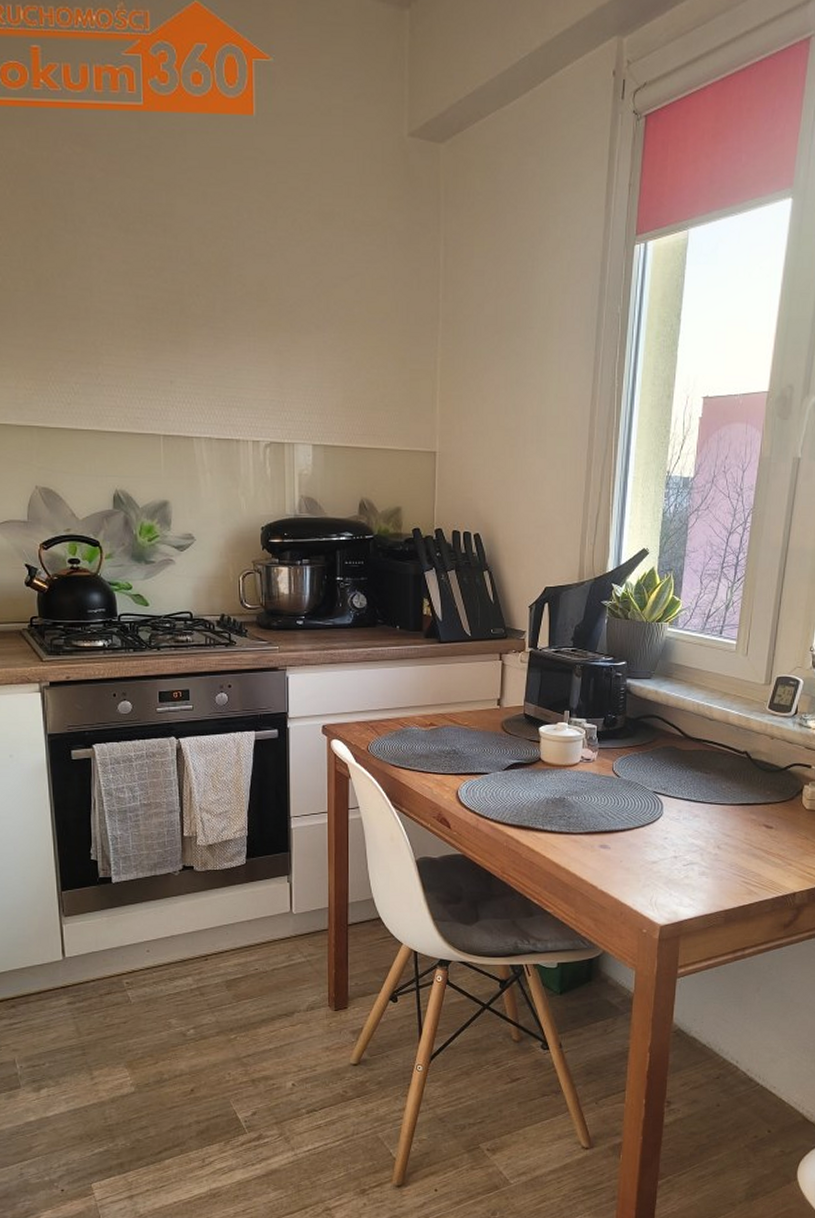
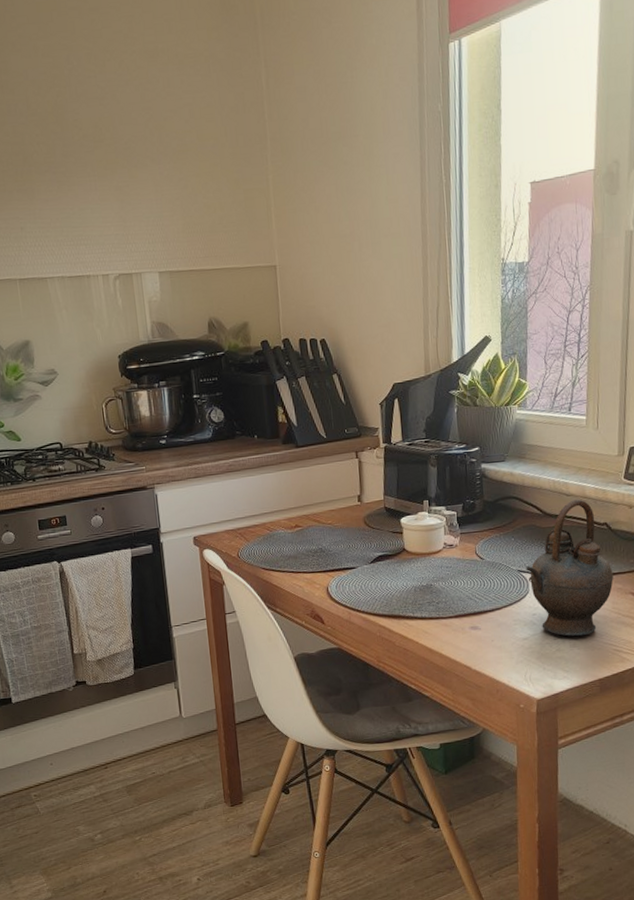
teapot: none [661,725,749,865] -> present [526,499,613,637]

